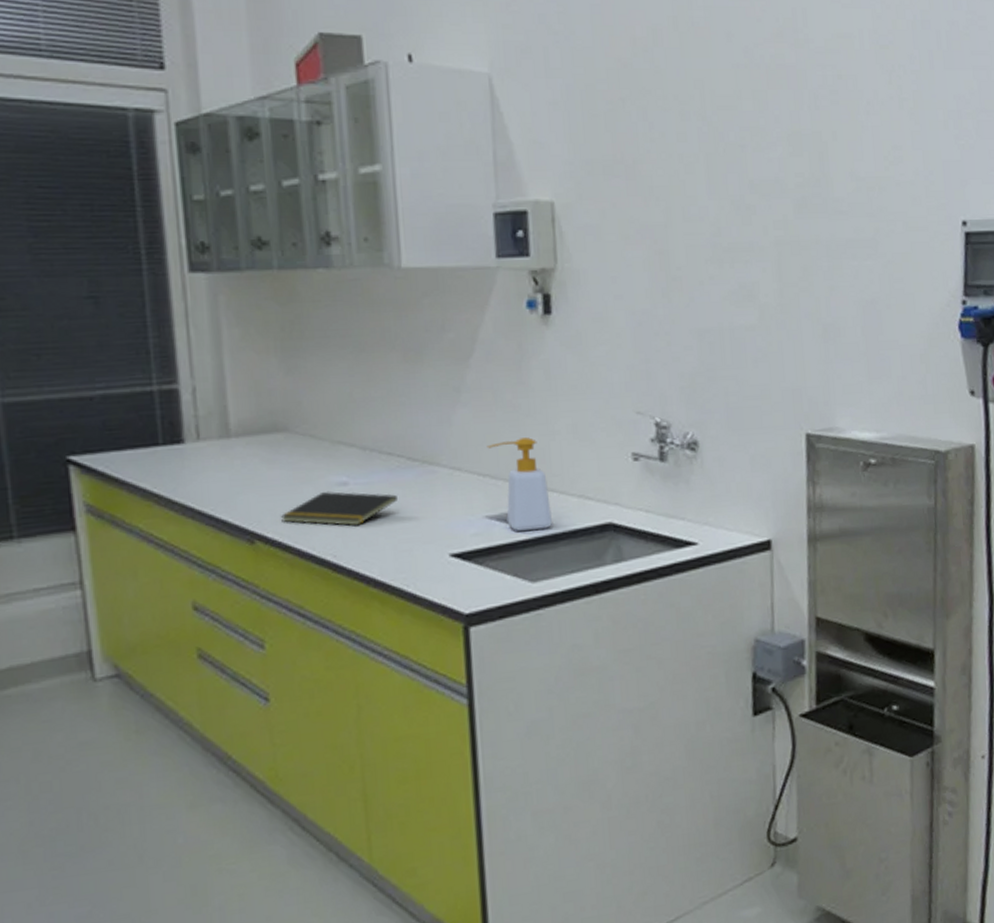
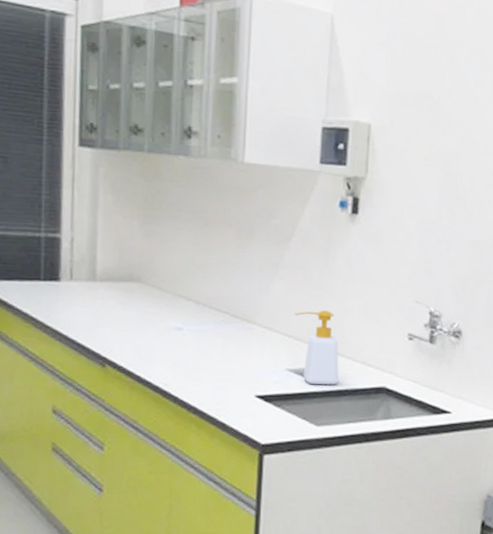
notepad: present [280,490,397,526] -> none [127,333,220,364]

